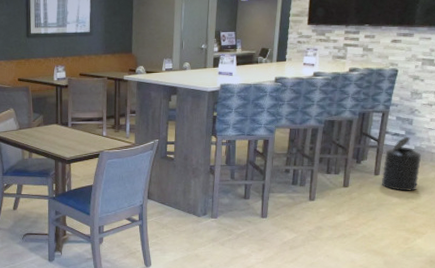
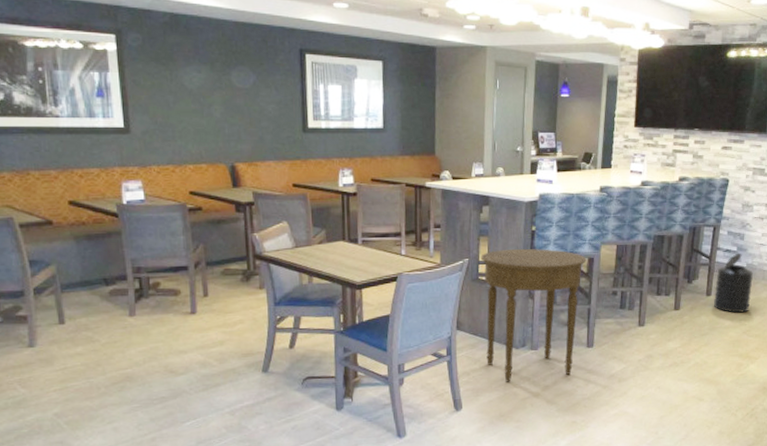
side table: none [169,131,262,245] -> present [480,248,587,382]

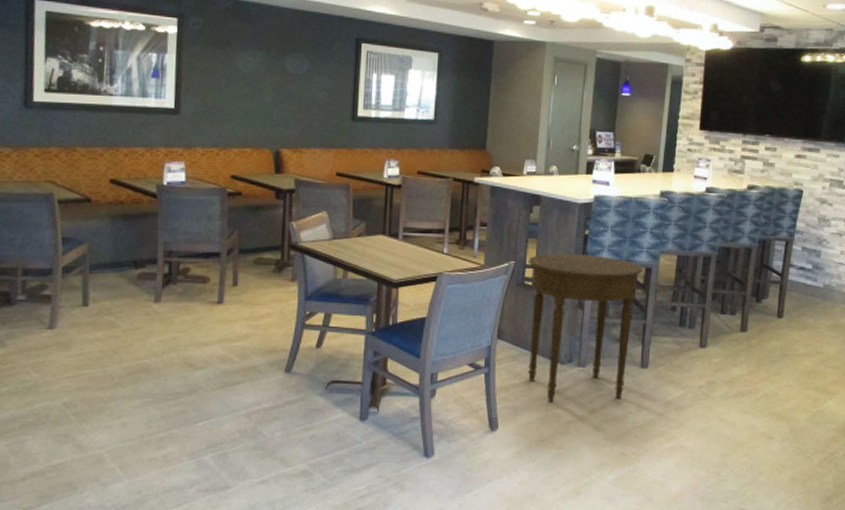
trash can: present [714,253,754,313] -> none [786,271,832,339]

